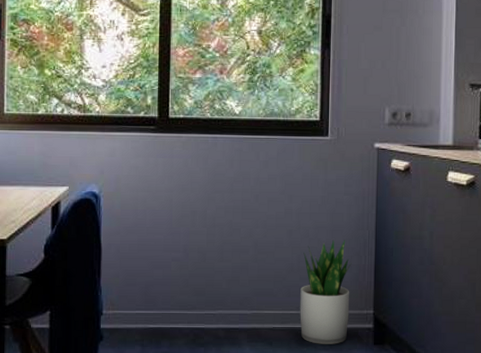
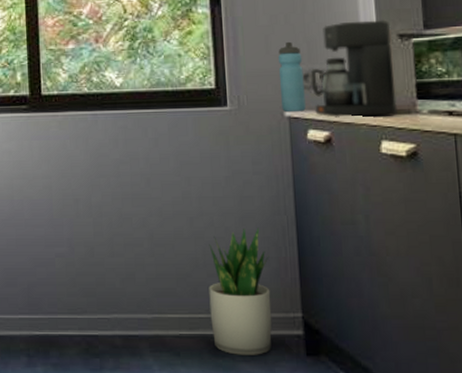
water bottle: none [372,84,393,145] -> present [277,41,306,113]
coffee maker: none [398,70,465,151] -> present [310,20,397,118]

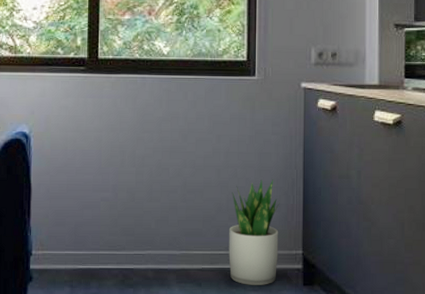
water bottle: present [277,41,306,113] -> none [299,24,319,84]
coffee maker: present [310,20,397,118] -> none [324,11,389,91]

